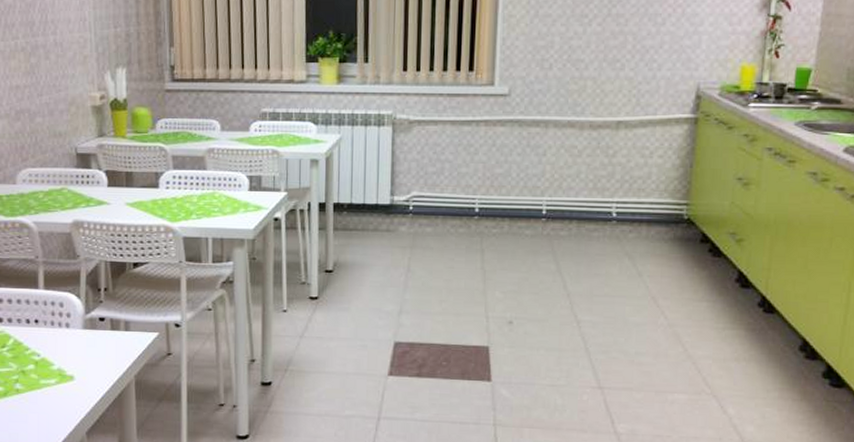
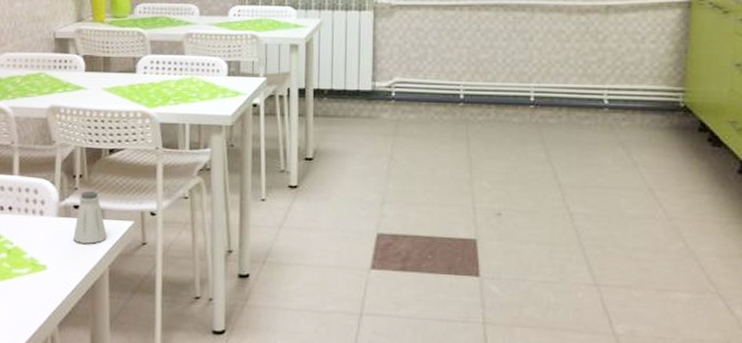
saltshaker: none [100,303,133,355] -> present [73,190,107,244]

